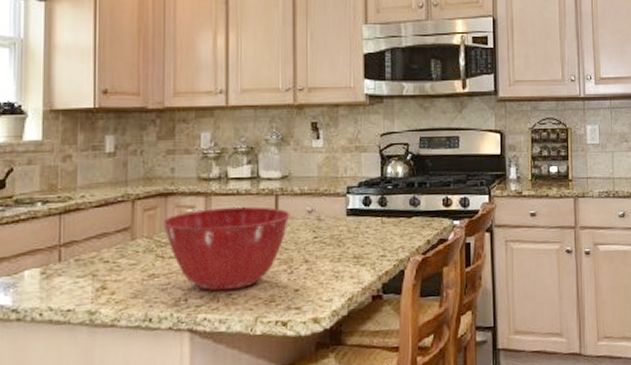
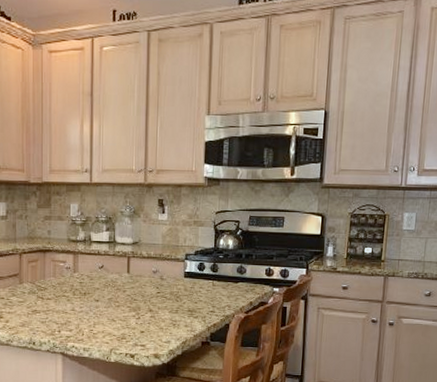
mixing bowl: present [162,207,290,292] -> none [42,264,139,327]

